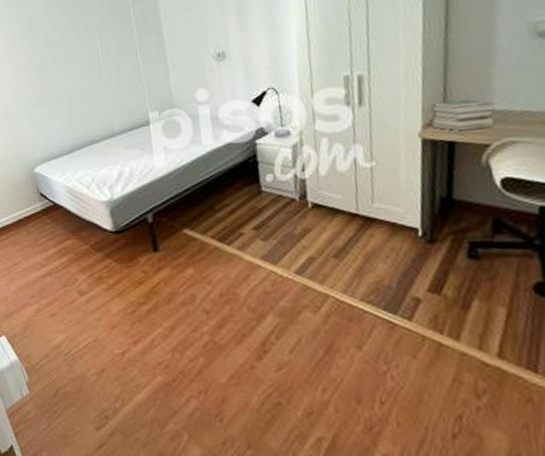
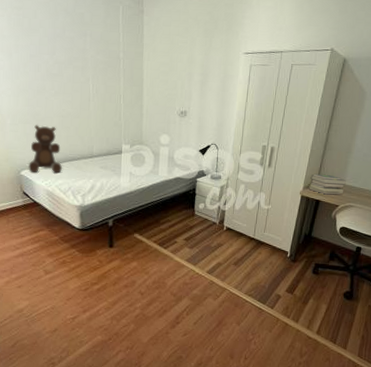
teddy bear: none [40,106,81,167] -> present [28,125,63,174]

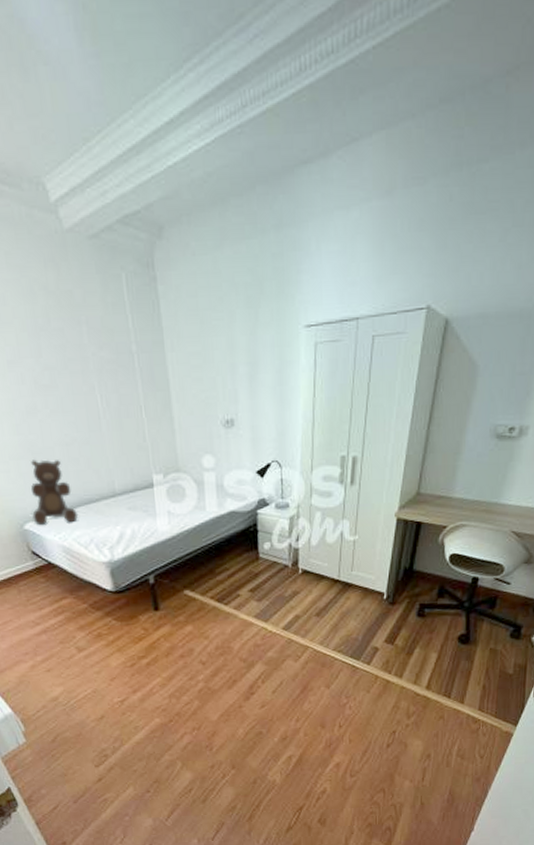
books: present [309,173,346,195] -> none [406,486,455,514]

